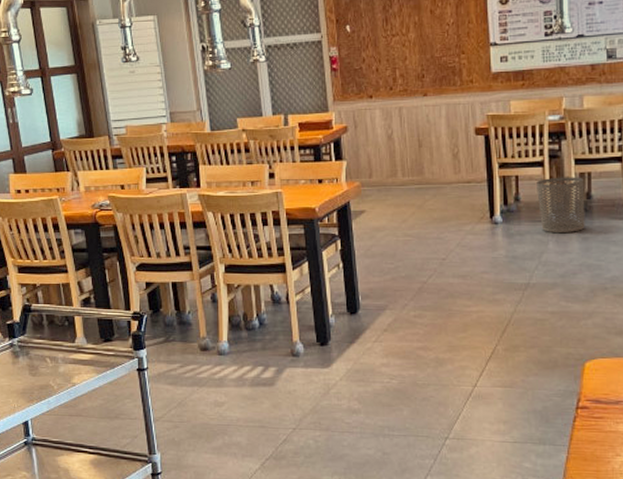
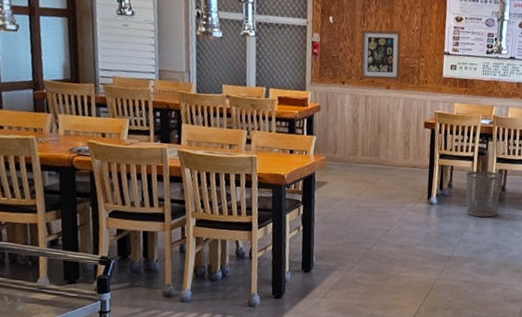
wall art: none [385,27,438,89] -> present [360,29,401,81]

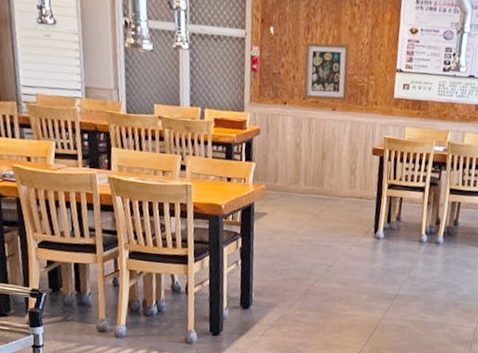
waste bin: present [465,170,502,218] -> none [414,203,455,254]

